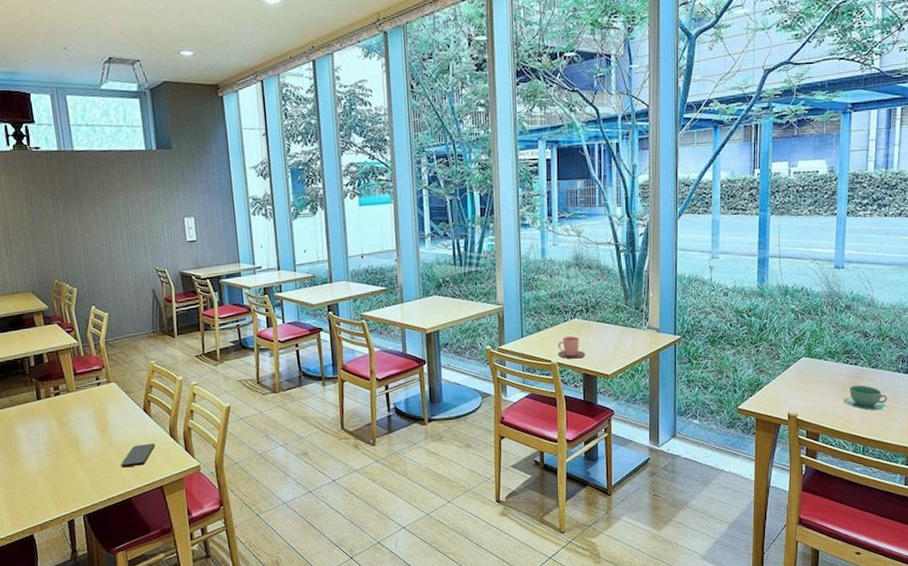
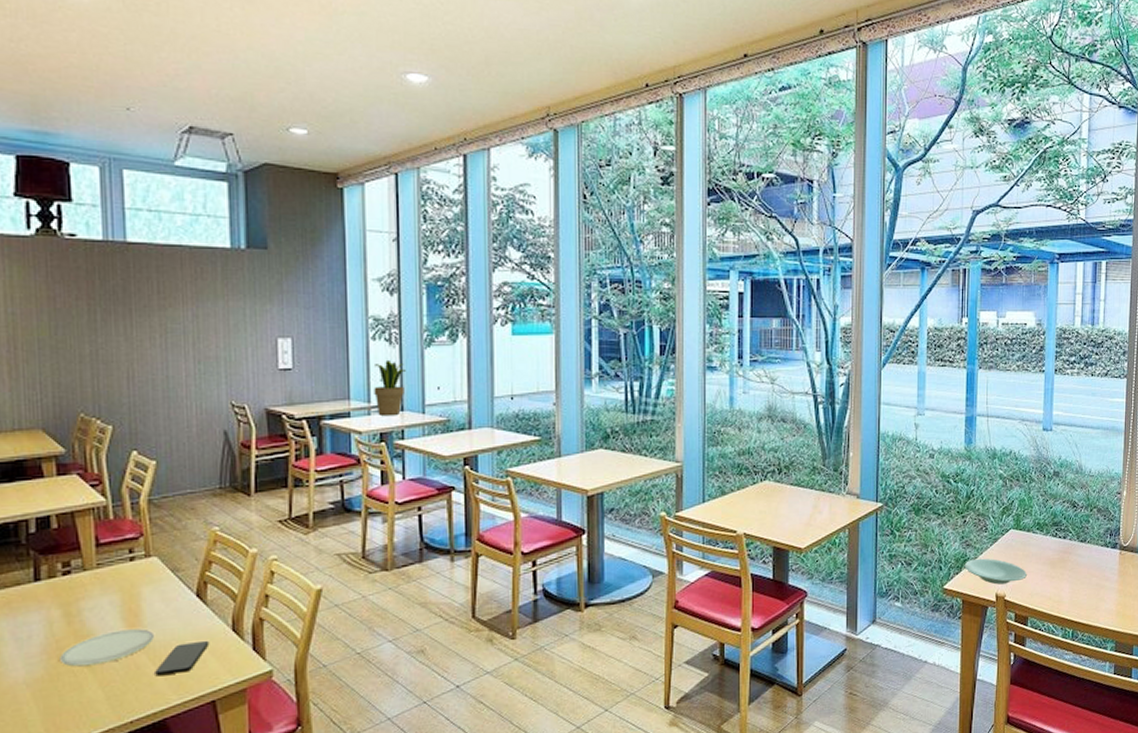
plate: none [58,434,119,460] -> present [60,628,155,667]
potted plant: none [256,230,280,274] -> present [374,359,406,415]
cup: present [558,336,585,359] -> none [745,502,776,529]
saucer: none [757,382,819,406] -> present [964,558,1028,585]
teacup: present [843,385,888,411] -> none [1052,561,1096,590]

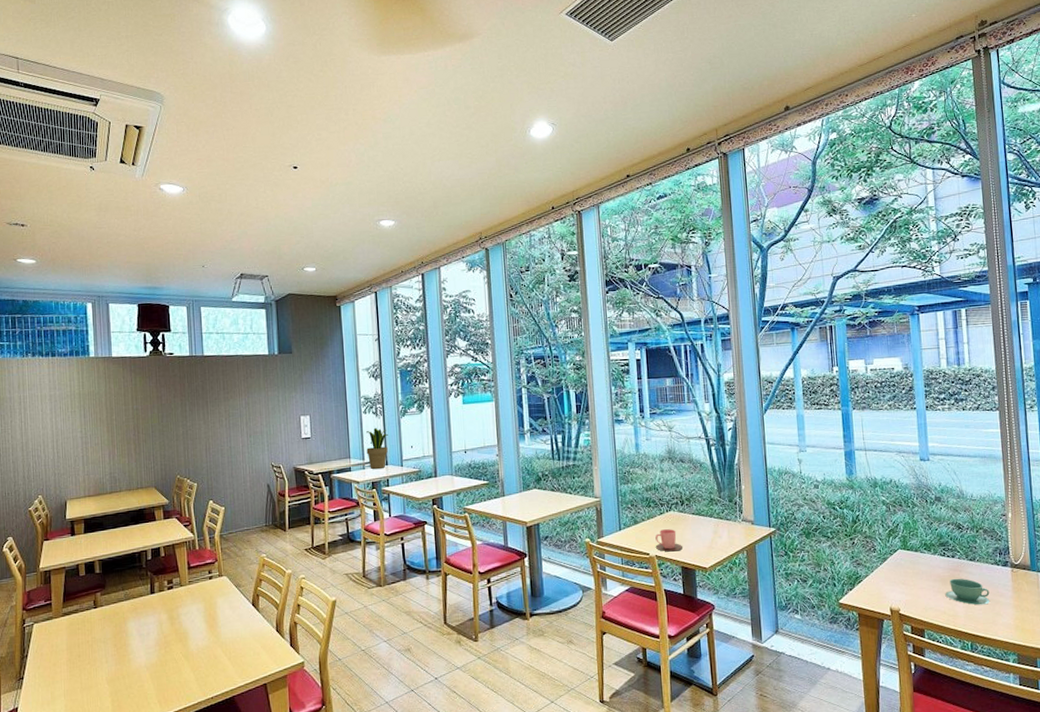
plate: present [60,628,155,667] -> none [167,629,226,656]
smartphone: present [155,640,210,676] -> none [226,638,262,664]
cup: none [745,502,776,529] -> present [655,529,682,552]
saucer: present [964,558,1028,585] -> none [856,575,920,600]
teacup: none [1052,561,1096,590] -> present [945,578,990,605]

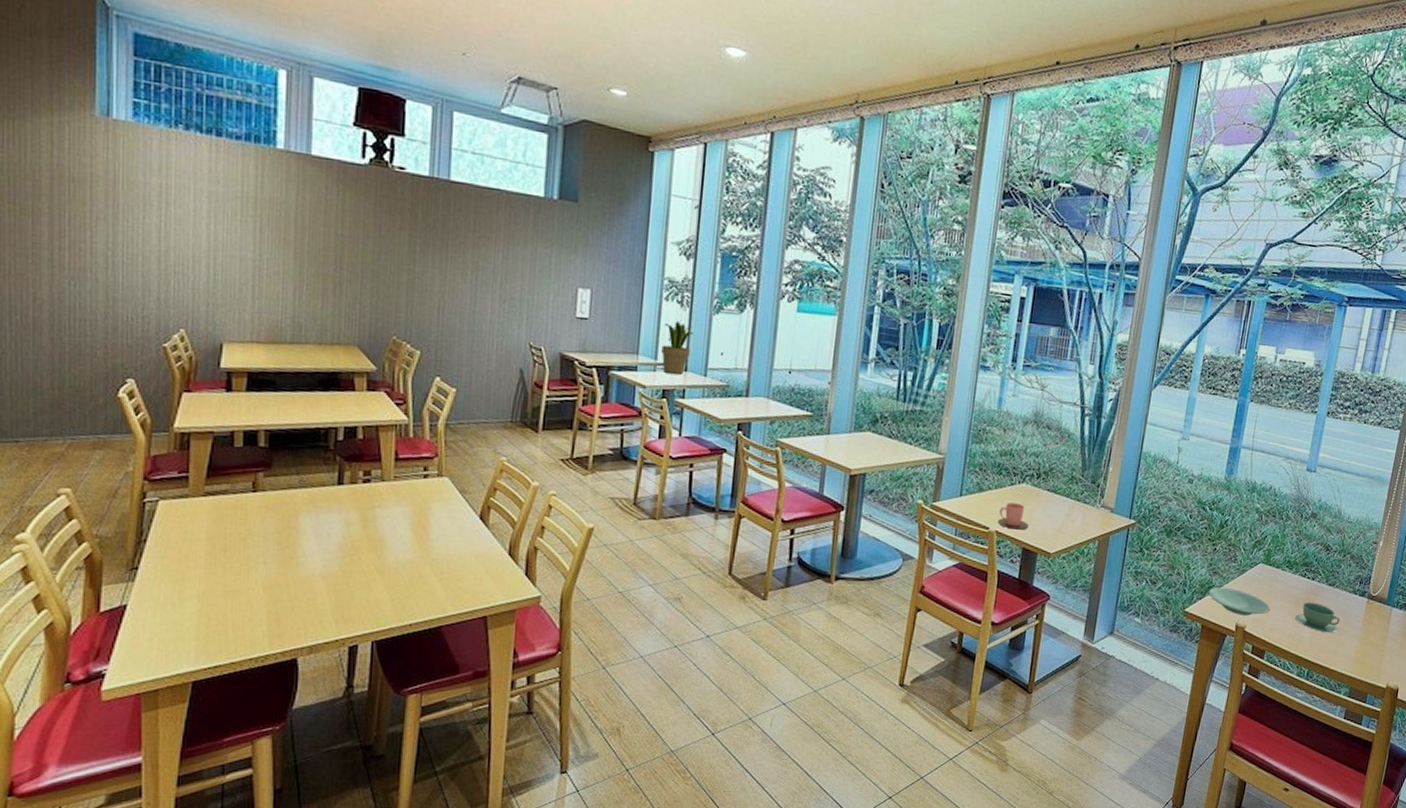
saucer: none [856,575,920,600] -> present [1208,587,1271,616]

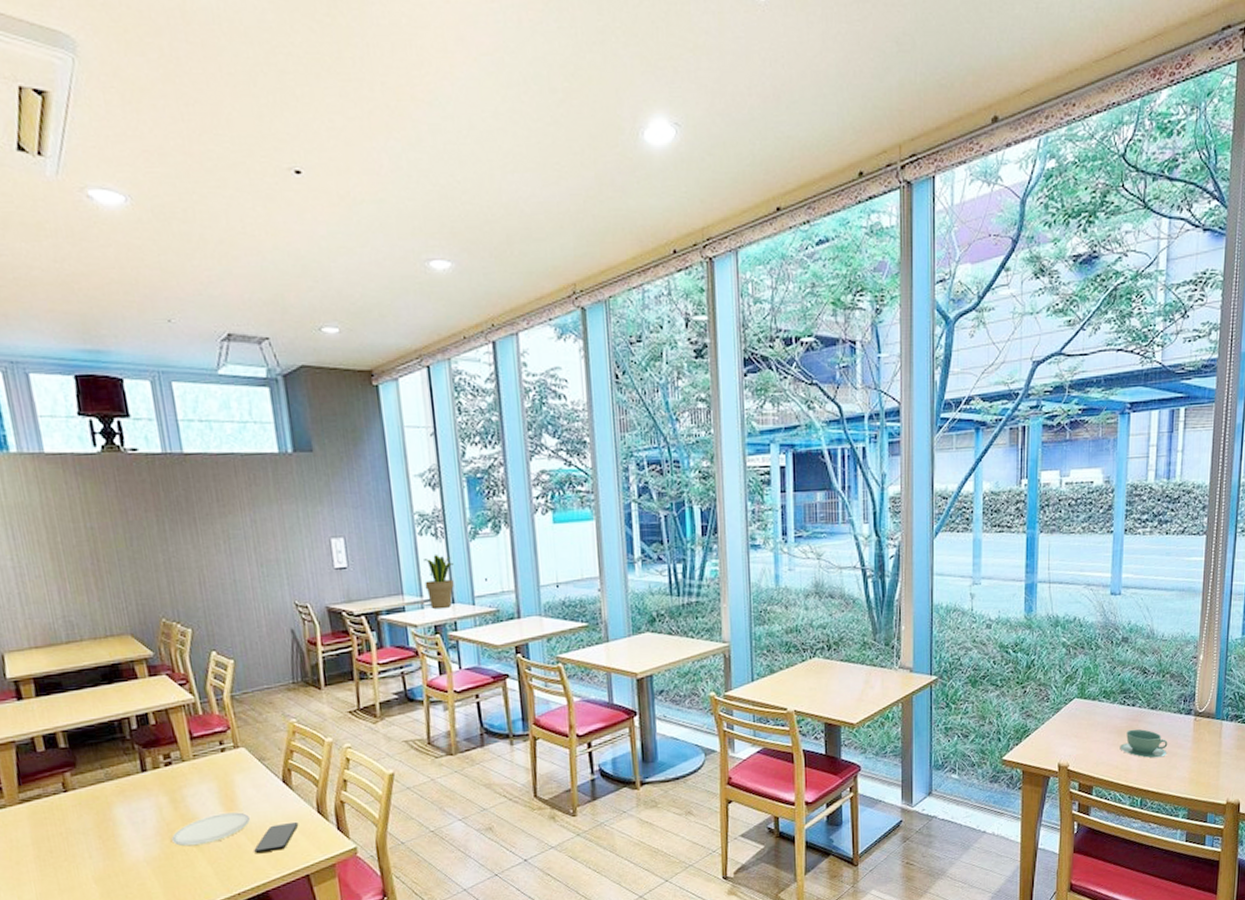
plate: none [353,539,440,569] -> present [172,812,251,847]
smartphone: none [436,560,487,587] -> present [254,821,299,854]
cup: present [998,503,1028,530] -> none [795,679,827,706]
saucer: present [1208,587,1271,616] -> none [1024,728,1093,755]

